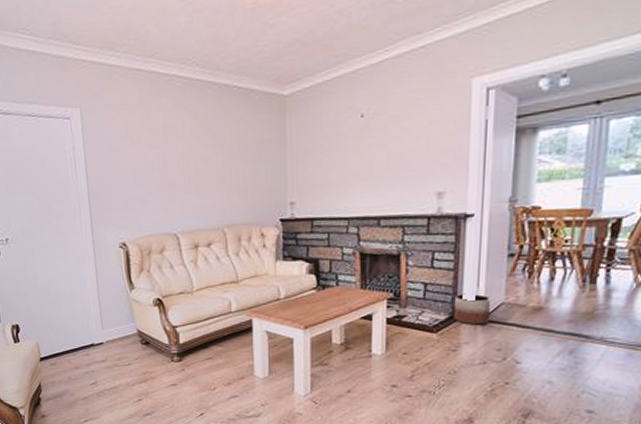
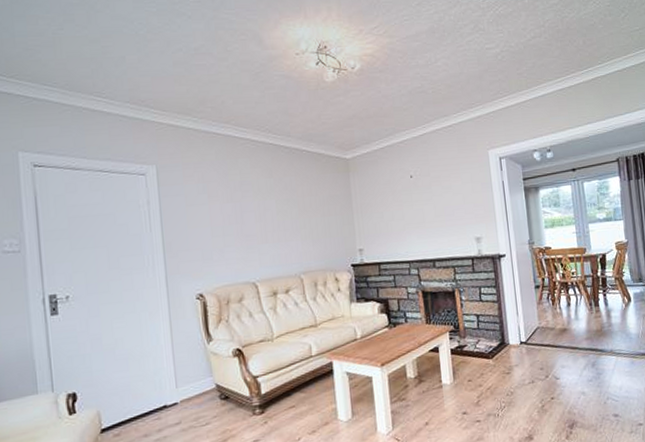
planter: present [453,293,491,325] -> none [501,321,531,349]

